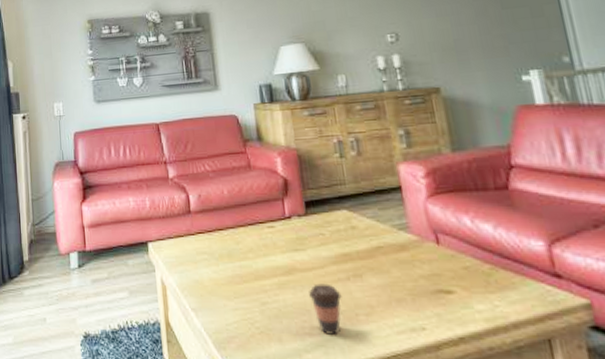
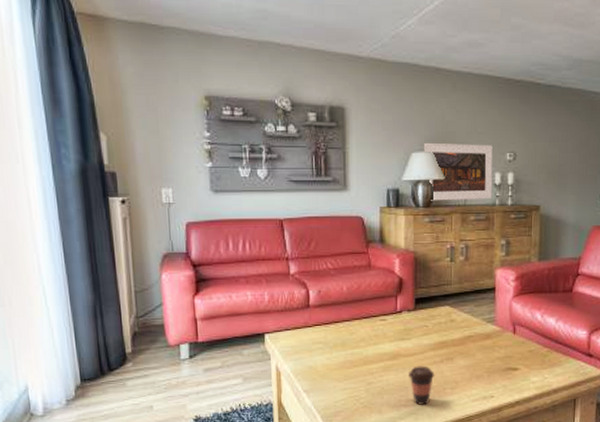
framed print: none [291,28,379,93] -> present [423,142,493,201]

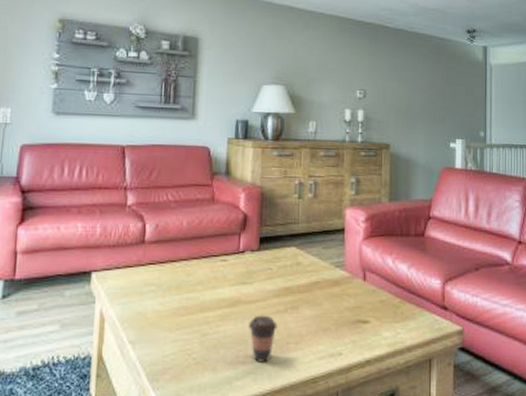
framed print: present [423,142,493,201] -> none [274,76,343,136]

